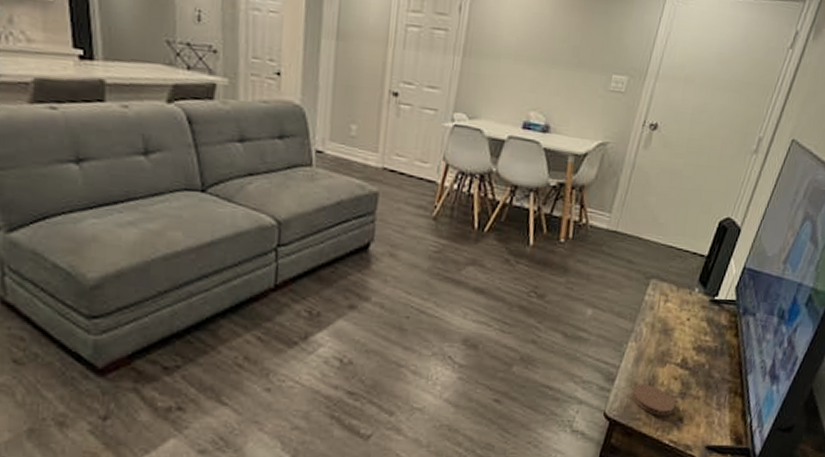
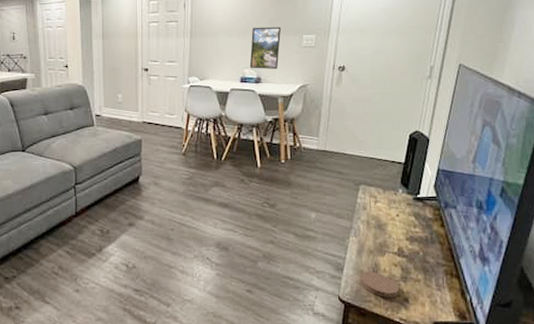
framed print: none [537,54,585,117] -> present [249,26,281,69]

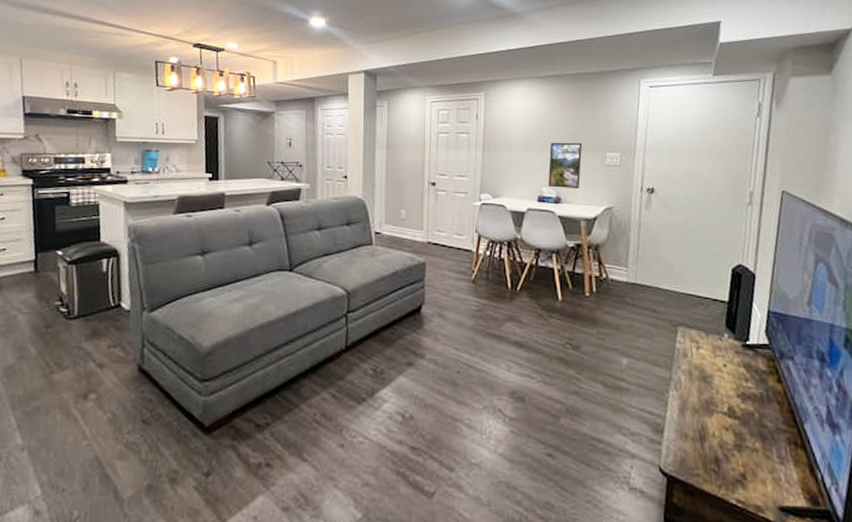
coaster: present [360,271,400,298] -> none [684,435,734,471]

